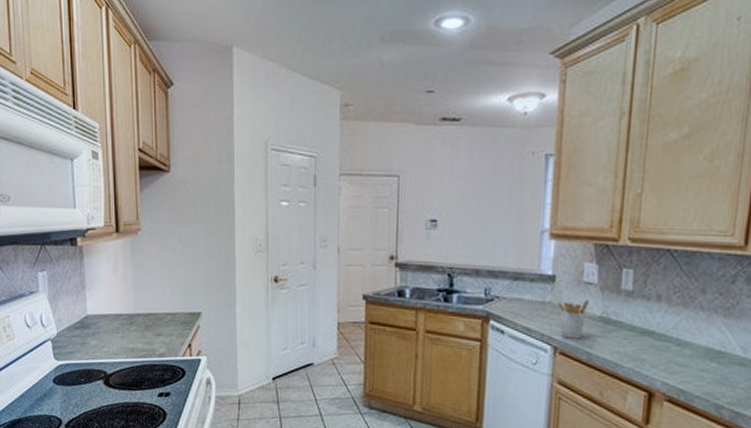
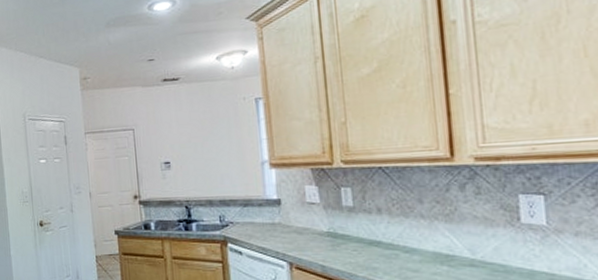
utensil holder: present [557,299,589,339] -> none [286,217,315,254]

